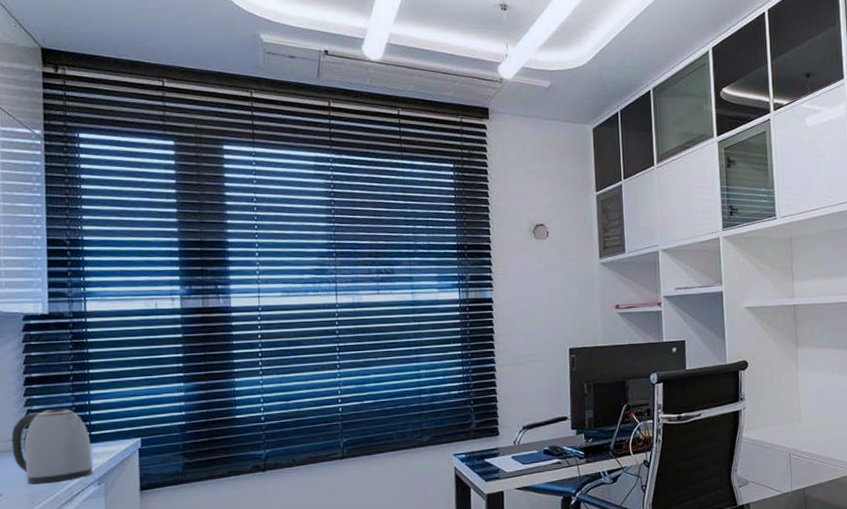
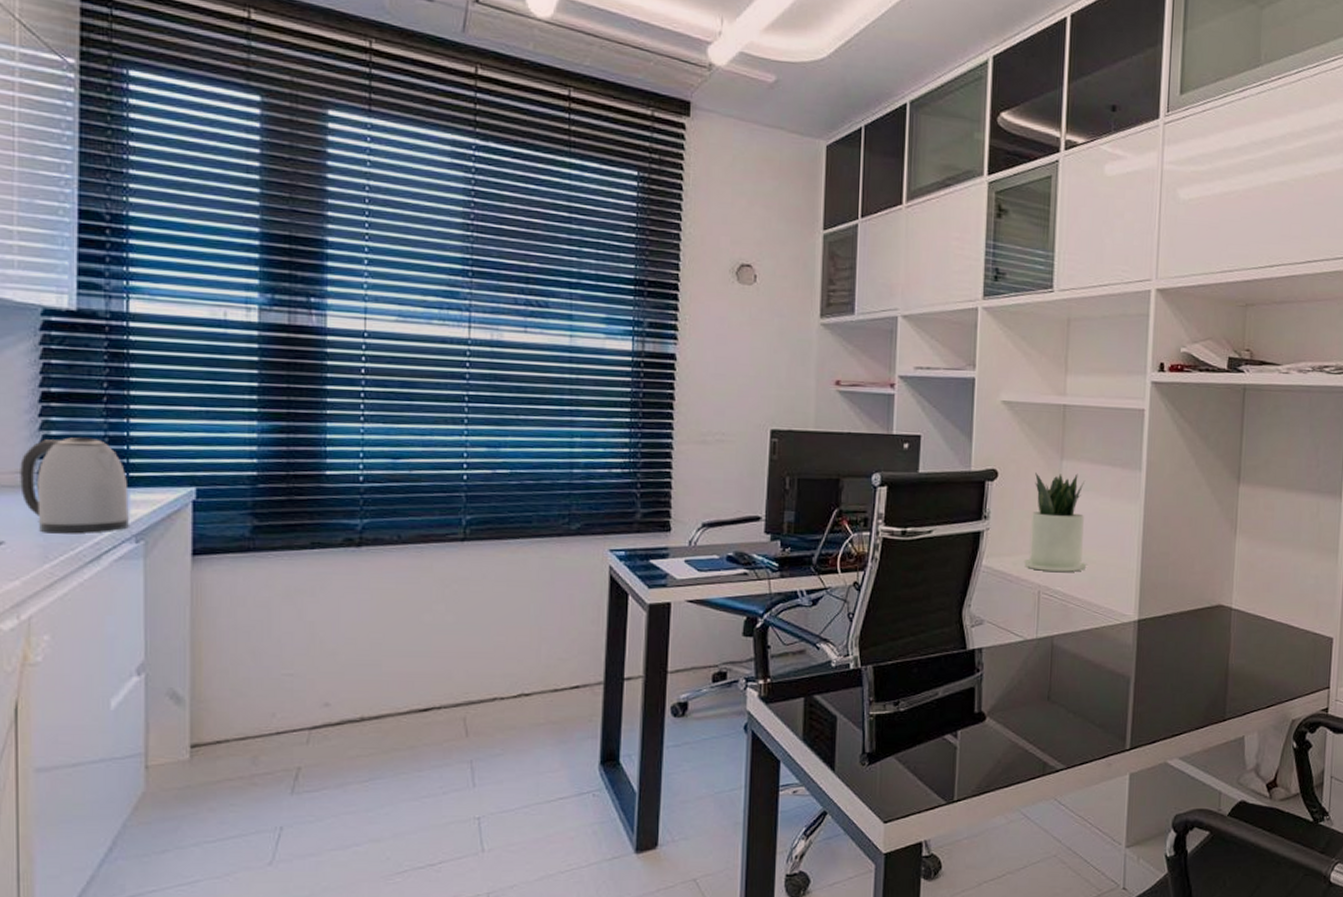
planter: none [775,357,826,437] -> present [1023,473,1088,573]

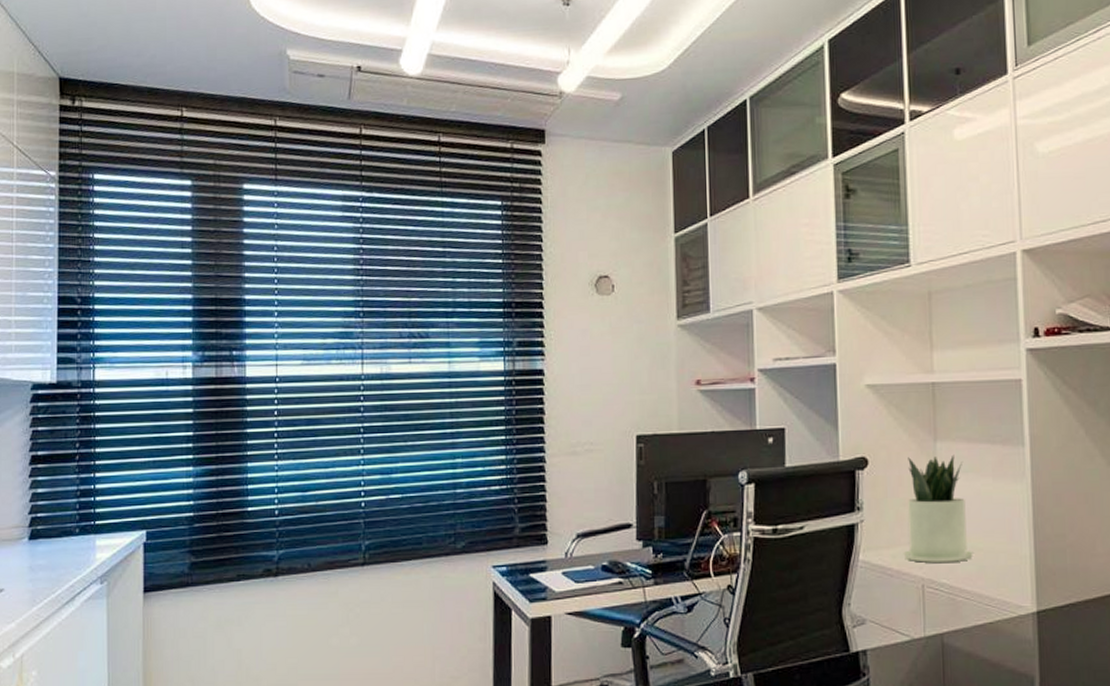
kettle: present [20,437,130,534] -> none [15,492,97,580]

